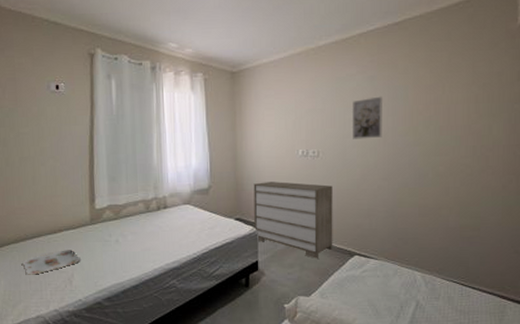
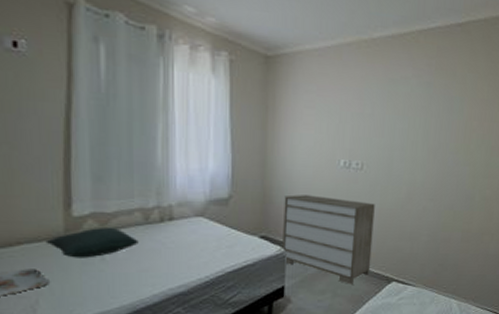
pillow: none [78,215,142,241] -> present [45,226,139,258]
wall art: present [352,96,382,139] -> none [401,106,437,154]

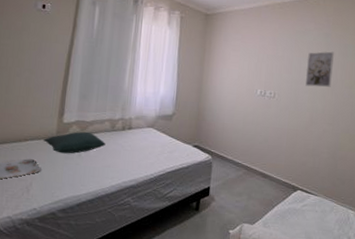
dresser: present [283,195,375,284] -> none [210,115,284,190]
wall art: none [401,106,437,154] -> present [305,51,334,87]

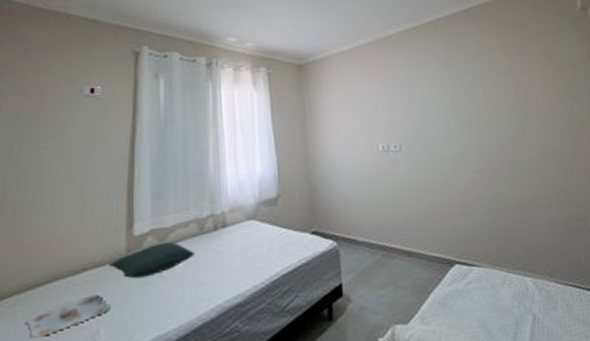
wall art: present [305,51,334,87] -> none [430,82,467,130]

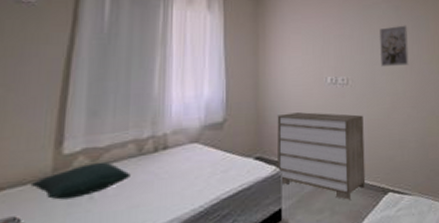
dresser: none [330,182,429,274] -> present [277,112,366,200]
wall art: none [430,82,467,130] -> present [379,25,409,67]

